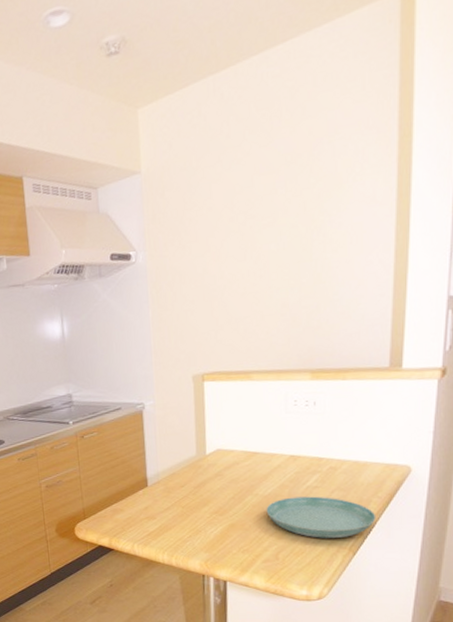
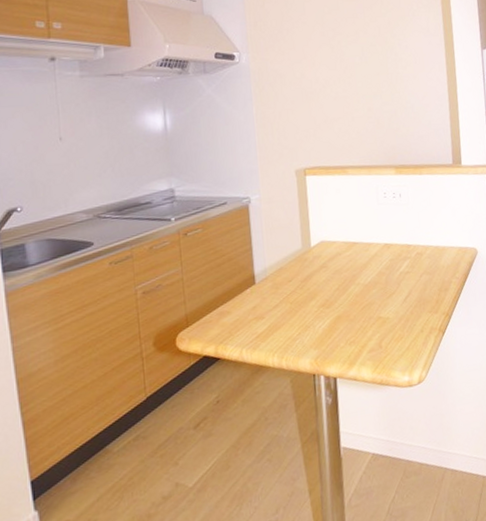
saucer: present [266,496,376,538] -> none [367,281,457,322]

